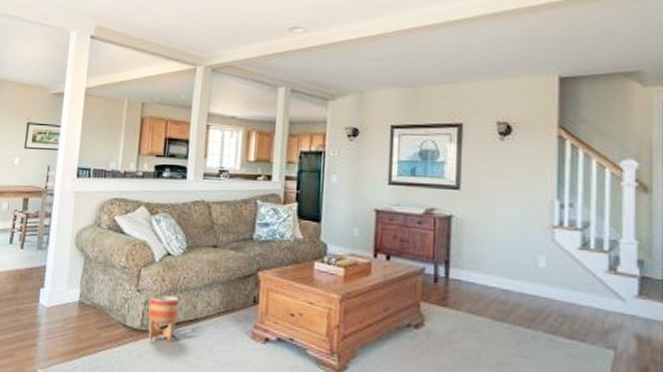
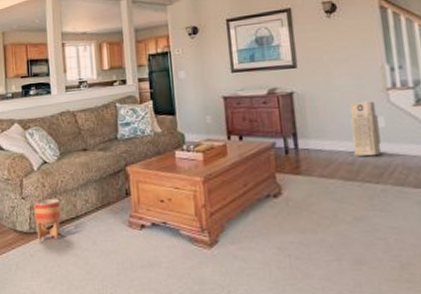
air purifier: none [507,236,539,298] -> present [349,101,382,157]

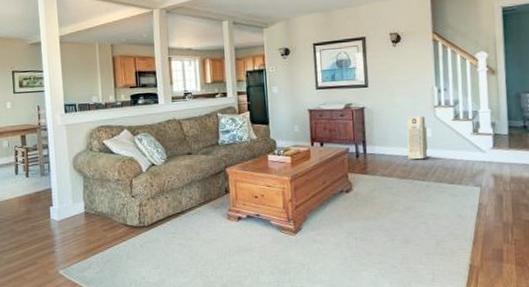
planter: present [33,199,61,240] -> none [143,196,168,233]

